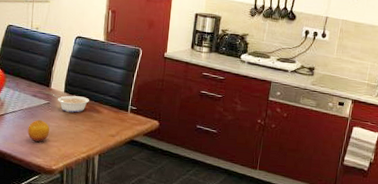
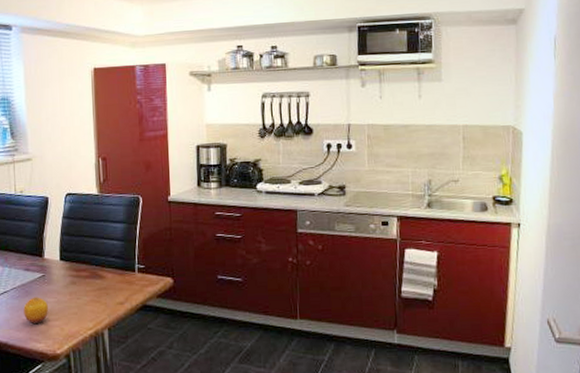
legume: present [53,94,89,113] -> none [47,262,89,283]

